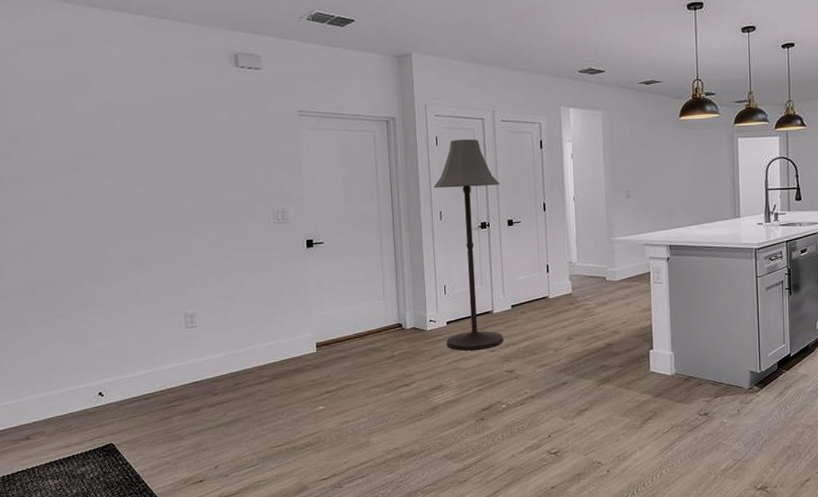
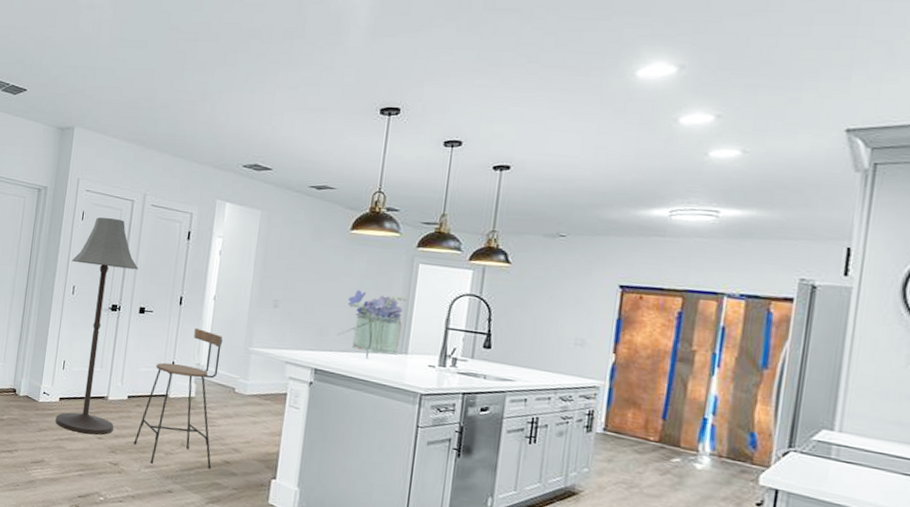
bar stool: none [524,230,597,363] -> present [133,328,223,470]
flower bouquet: none [682,168,733,228] -> present [336,289,406,359]

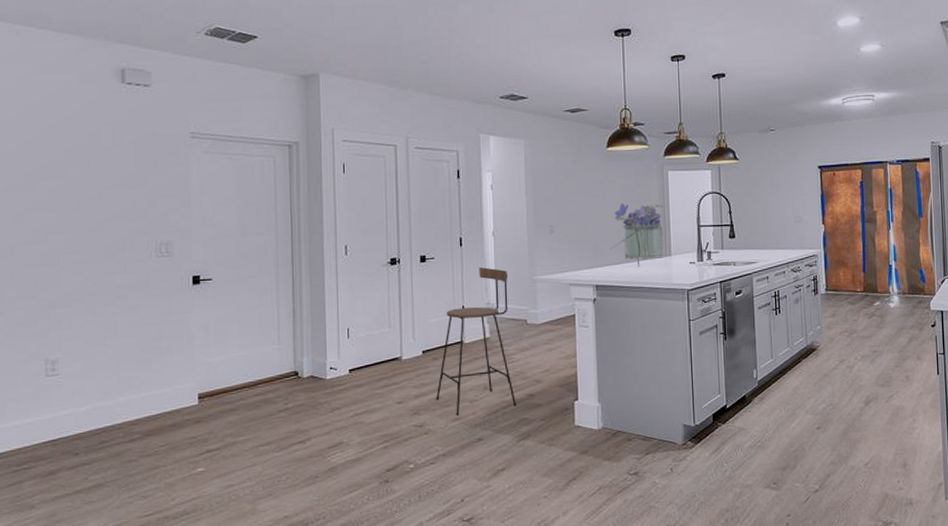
floor lamp: present [55,217,139,435] -> none [338,166,413,403]

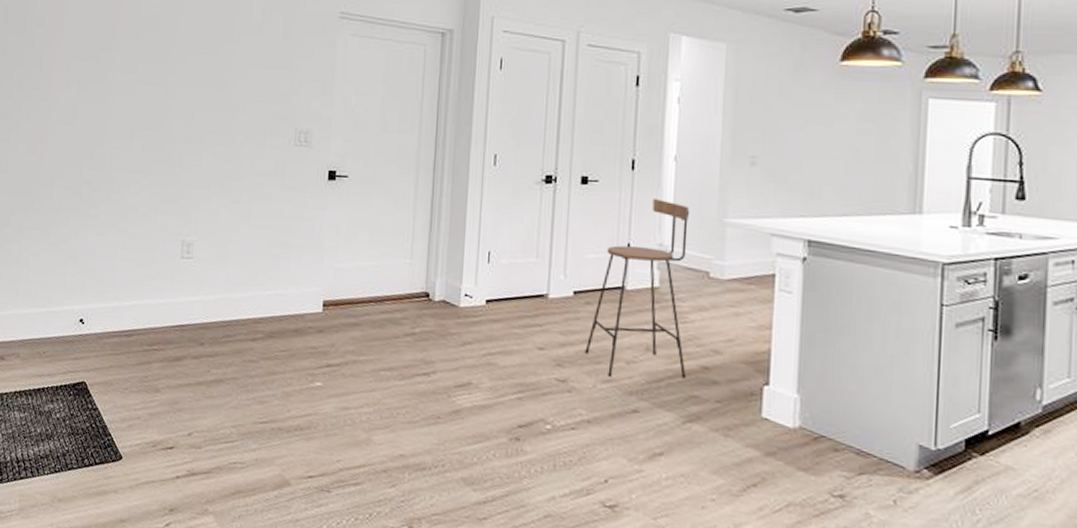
flower bouquet: present [609,202,663,267] -> none [831,135,916,224]

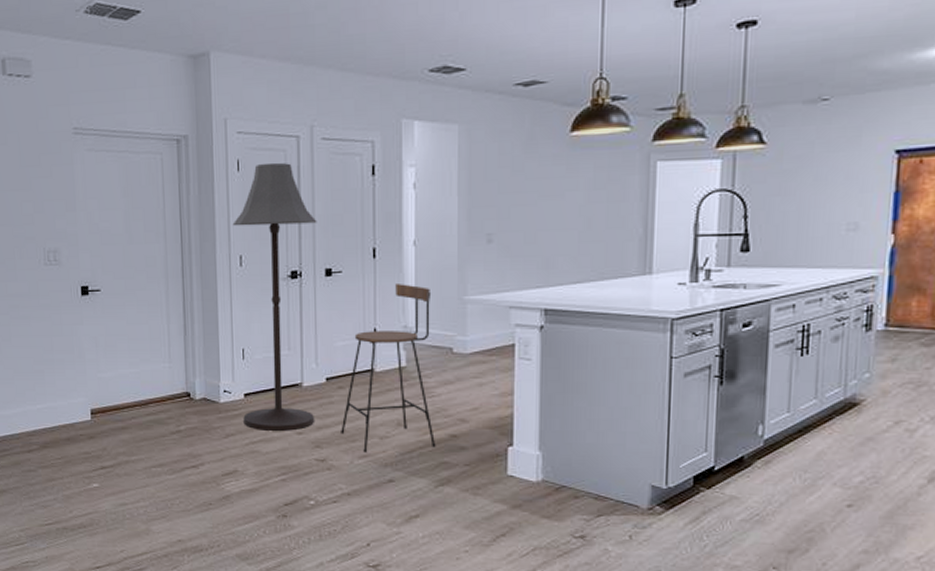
floor lamp: none [482,64,577,345] -> present [232,162,317,431]

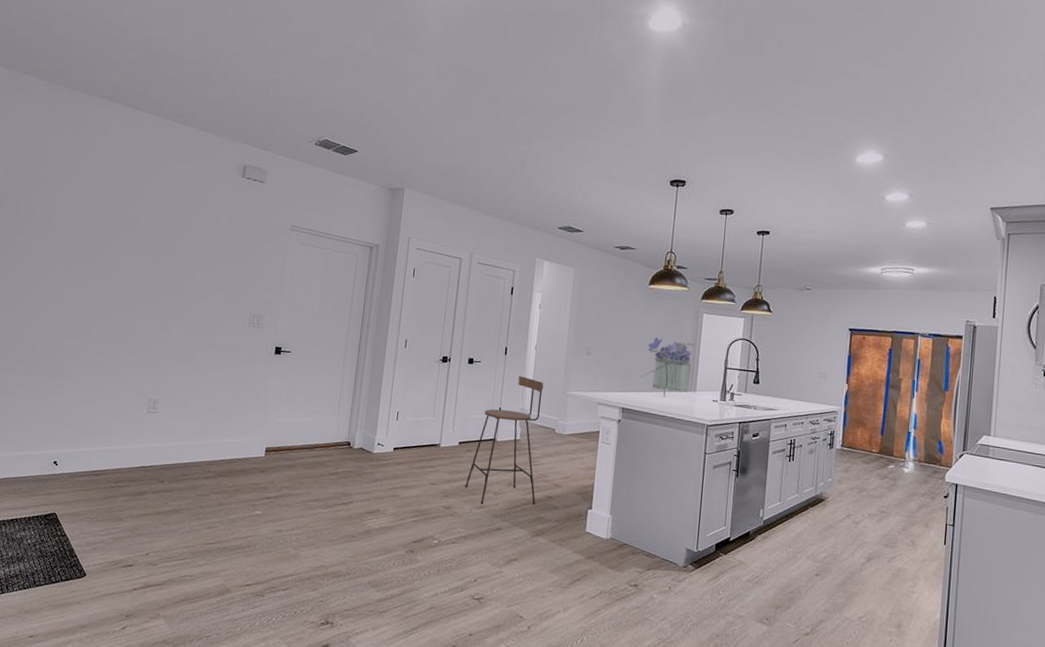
floor lamp: present [232,162,317,431] -> none [390,274,467,482]
flower bouquet: none [565,204,645,288] -> present [639,336,694,397]

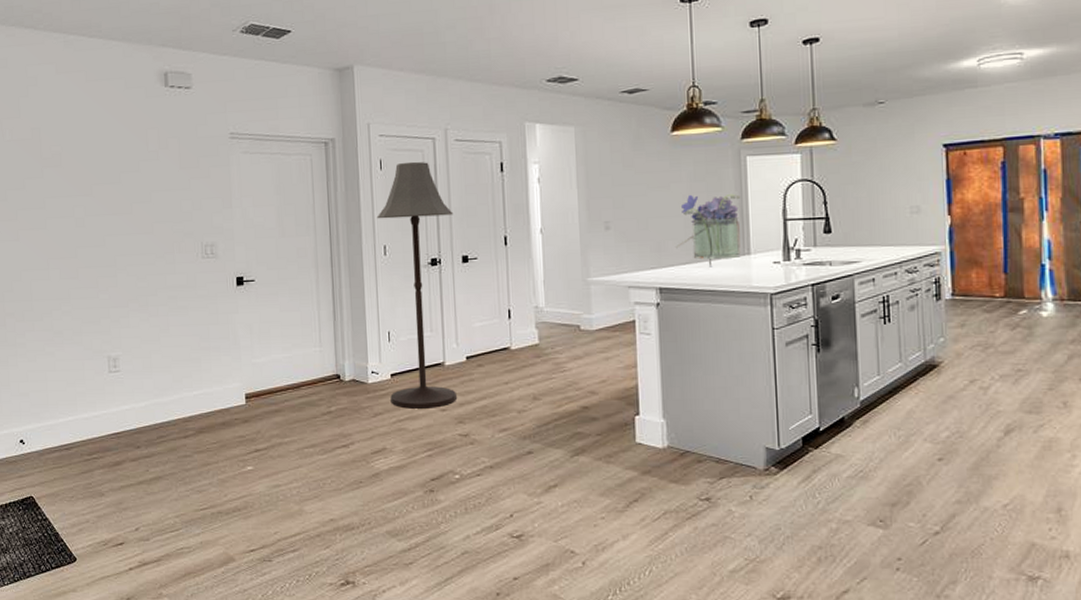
floor lamp: none [390,274,467,482] -> present [376,161,456,409]
bar stool: present [465,376,544,505] -> none [481,268,570,427]

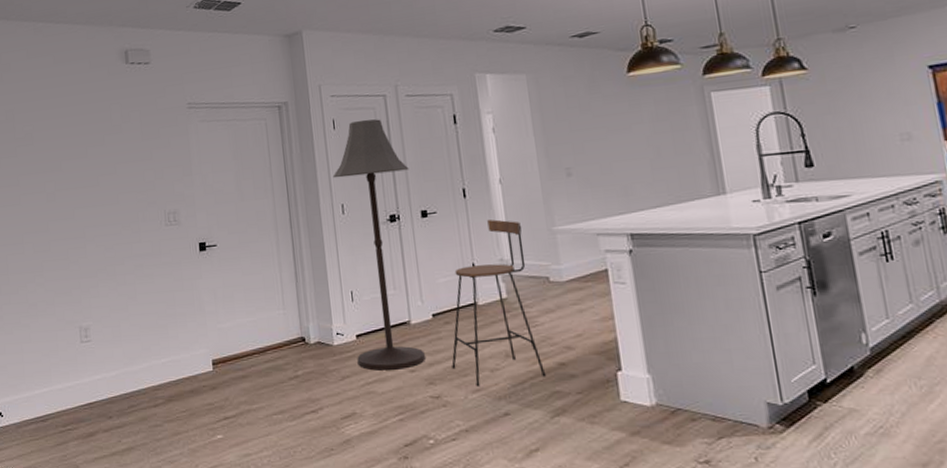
bar stool: none [481,268,570,427] -> present [452,219,547,388]
flower bouquet: present [675,193,741,267] -> none [643,131,716,210]

